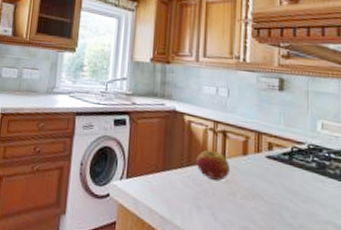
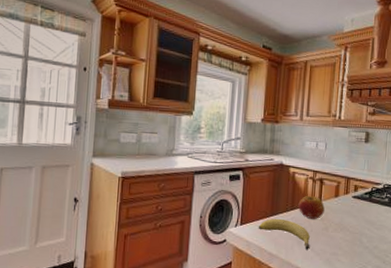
fruit: none [147,174,213,219] -> present [258,218,310,250]

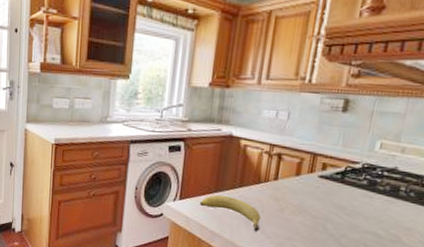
fruit: present [298,196,325,219] -> none [248,172,282,199]

